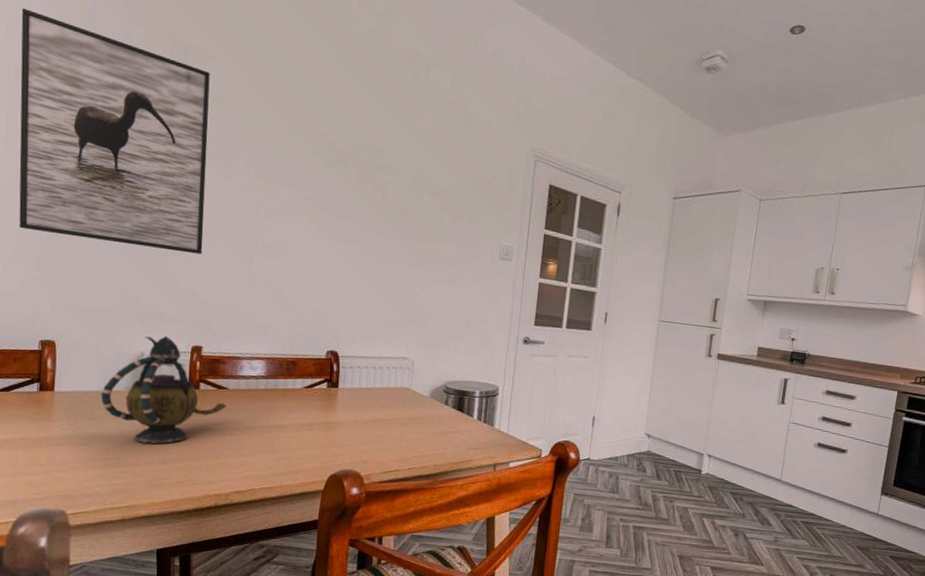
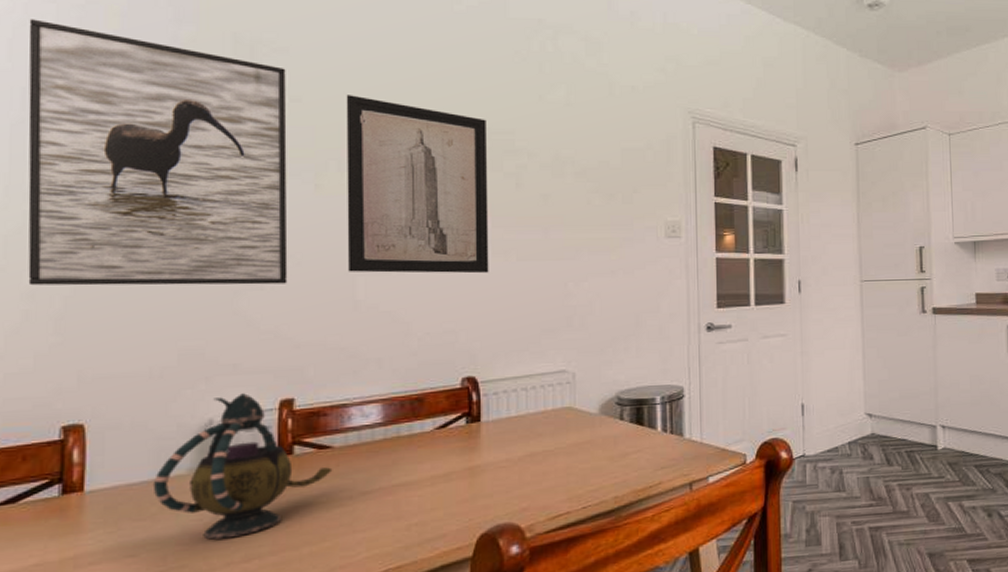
wall art: none [248,101,364,269] -> present [346,95,489,274]

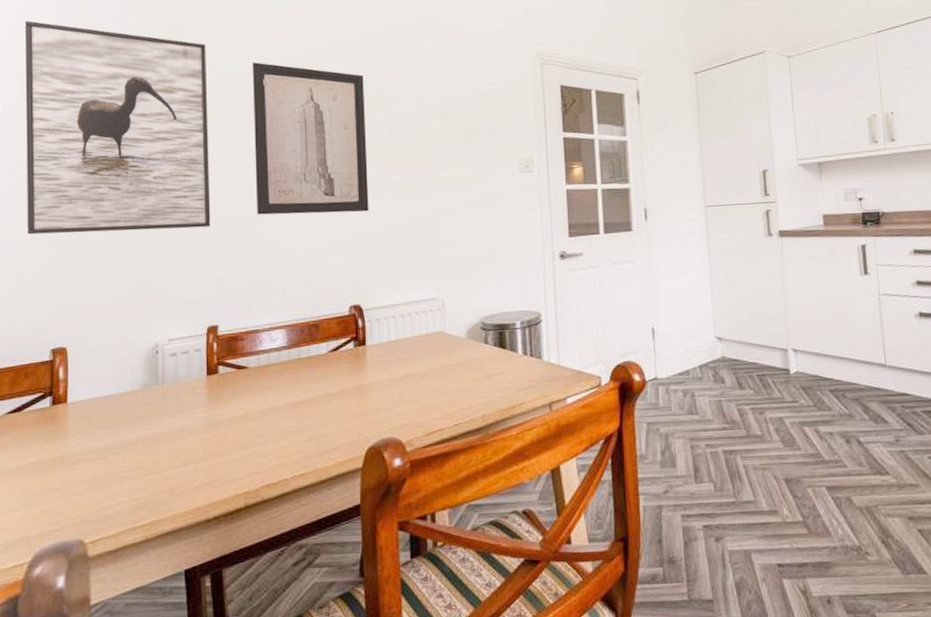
teapot: present [152,393,333,540] -> none [115,321,249,446]

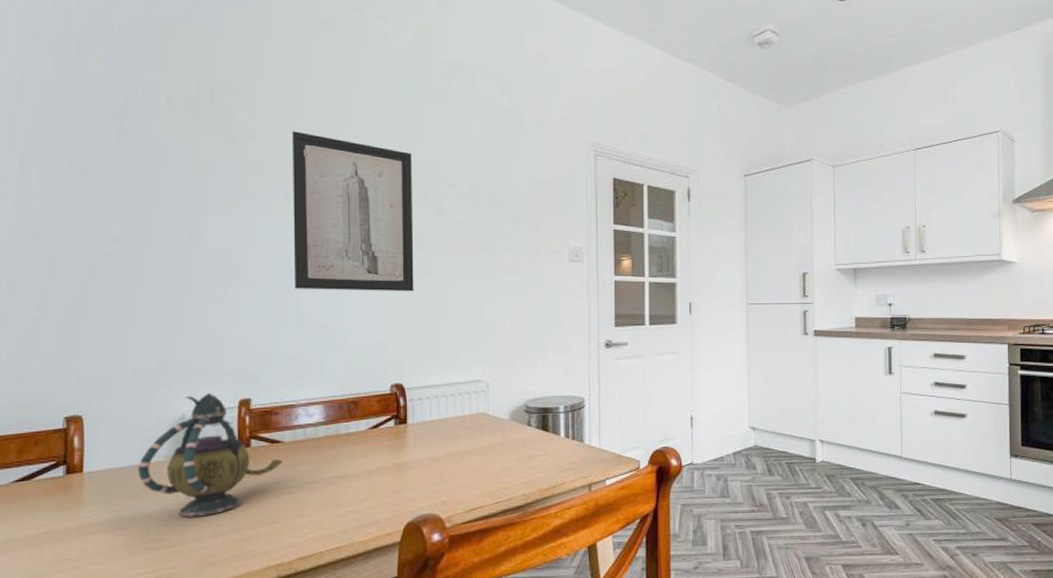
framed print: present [24,21,211,235] -> none [32,66,244,299]
teapot: none [115,321,249,446] -> present [137,393,283,517]

